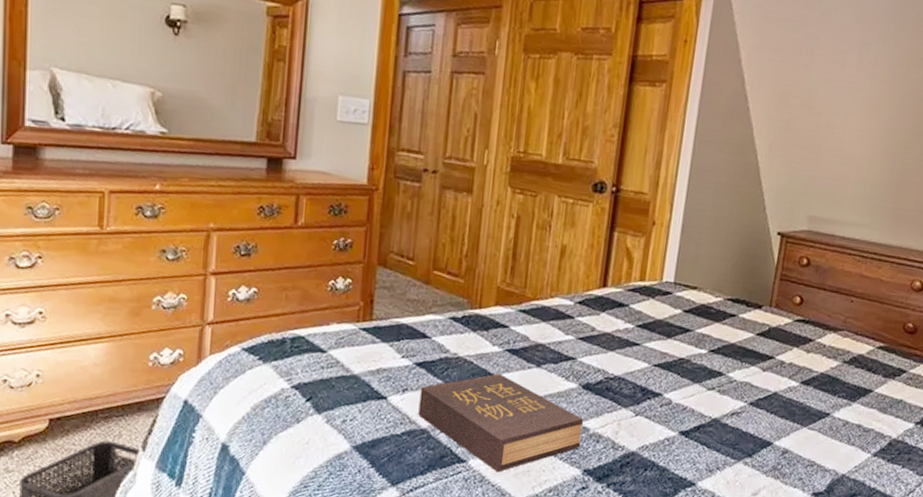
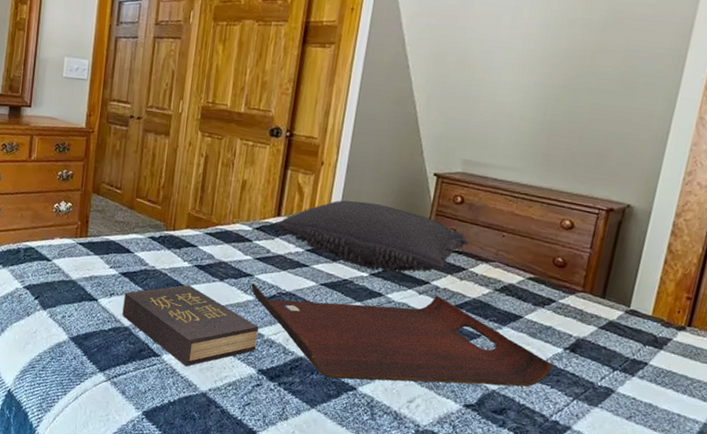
serving tray: none [573,368,904,474] -> present [251,283,553,387]
pillow: none [598,266,817,349] -> present [273,200,470,273]

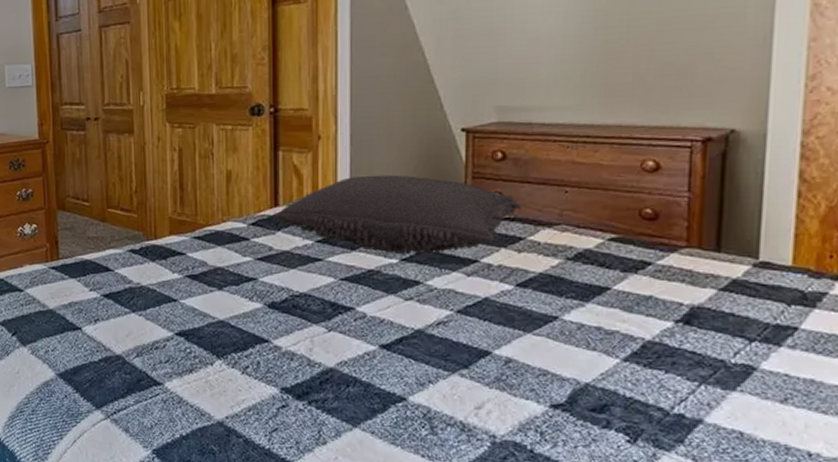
hardback book: present [122,284,260,367] -> none [111,299,275,394]
serving tray: present [251,283,553,387] -> none [256,275,663,390]

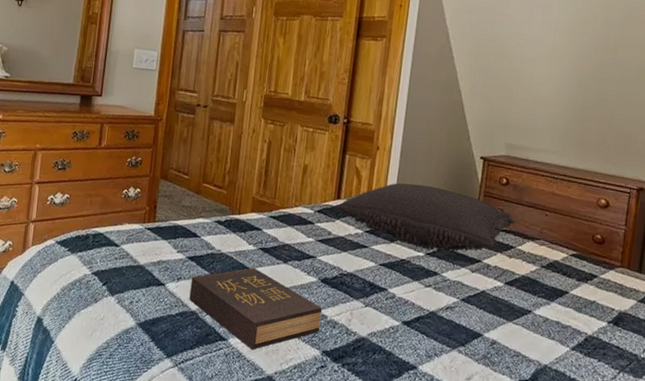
hardback book: none [111,299,275,394] -> present [189,267,323,350]

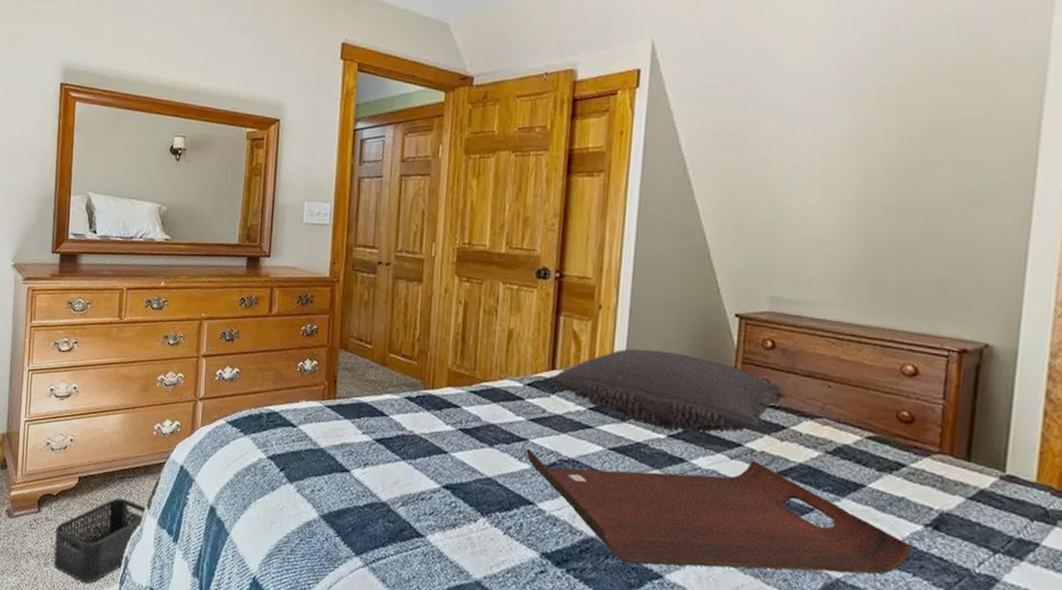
hardback book: present [189,267,323,350] -> none [378,451,539,550]
serving tray: none [314,265,599,361] -> present [526,449,912,575]

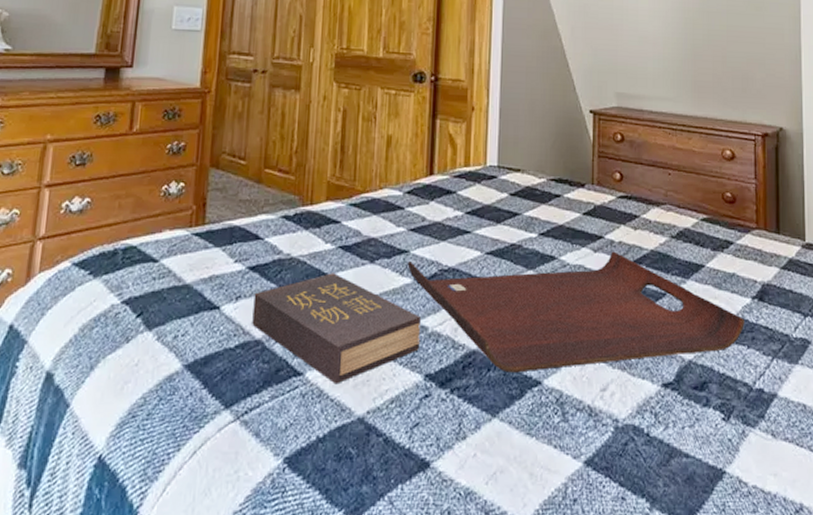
hardback book: none [378,451,539,550] -> present [252,273,422,385]
pillow: present [547,349,788,434] -> none [426,148,637,231]

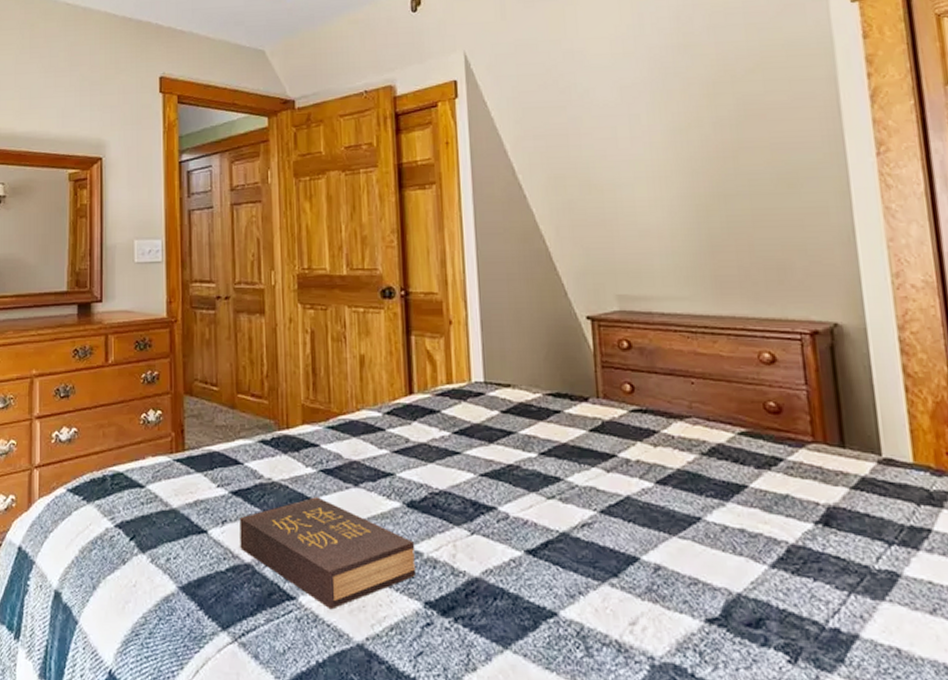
serving tray: present [407,251,744,373] -> none [394,471,807,603]

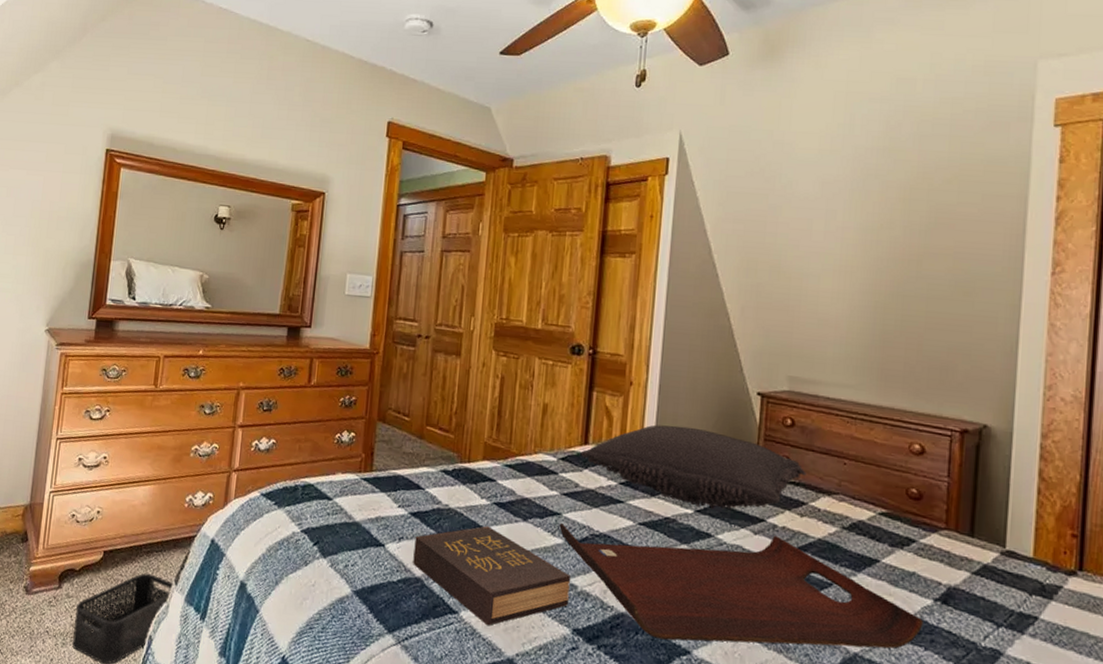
serving tray: none [394,471,807,603] -> present [559,523,923,649]
pillow: none [406,362,653,450] -> present [580,424,807,510]

